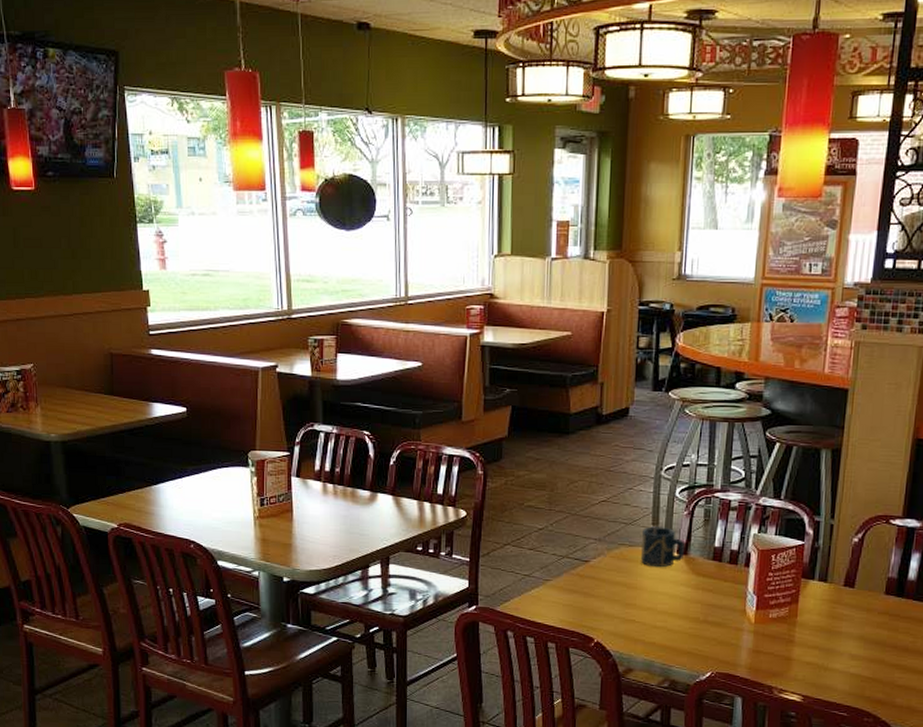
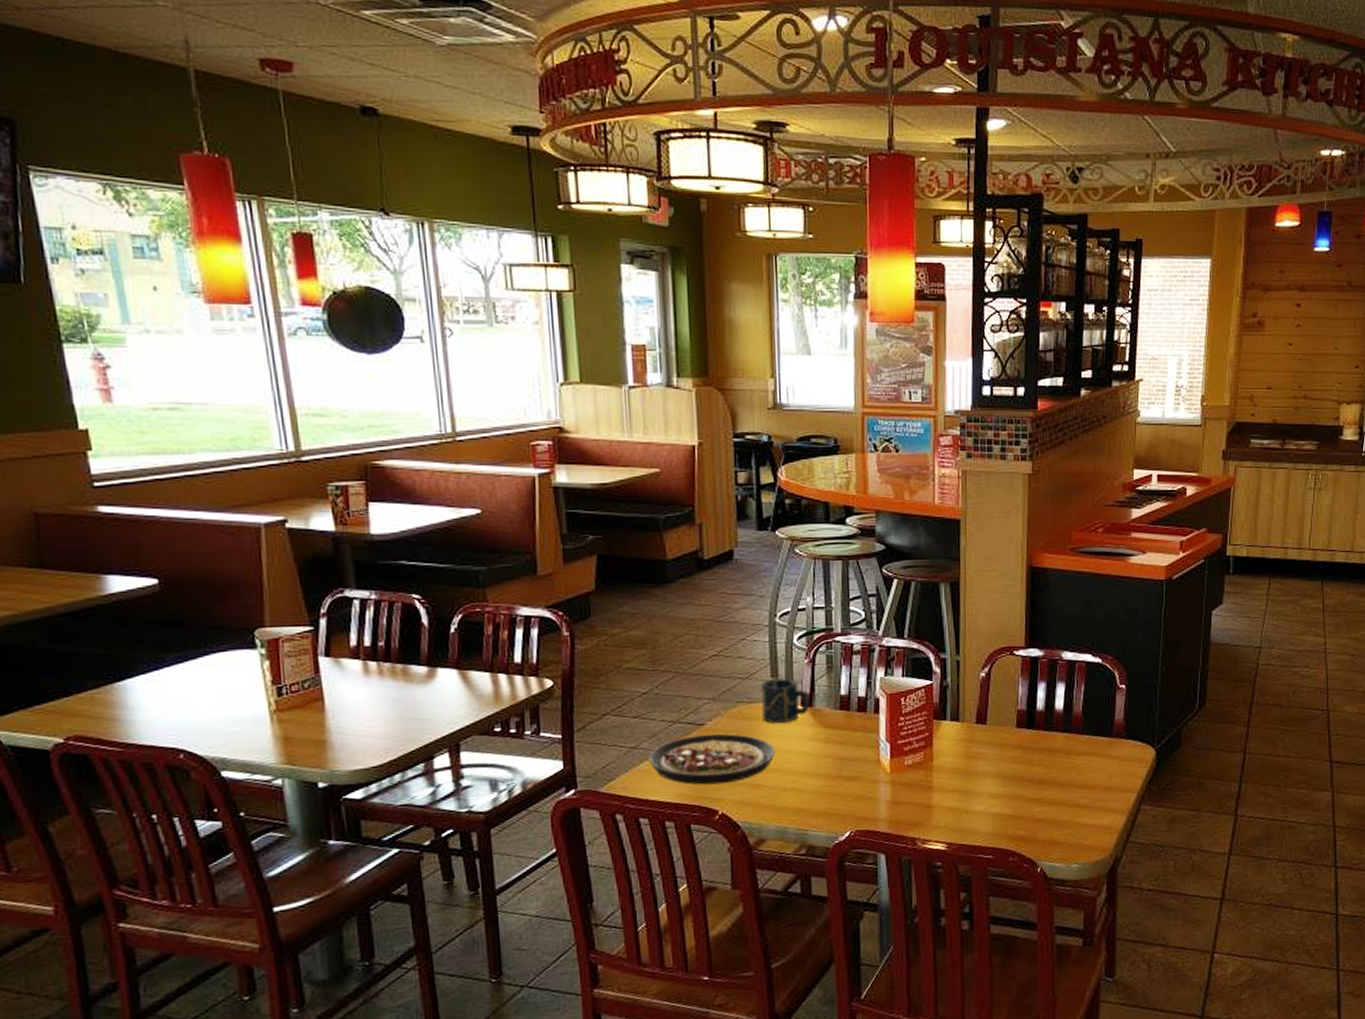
plate: none [539,570,649,616] -> present [649,733,775,785]

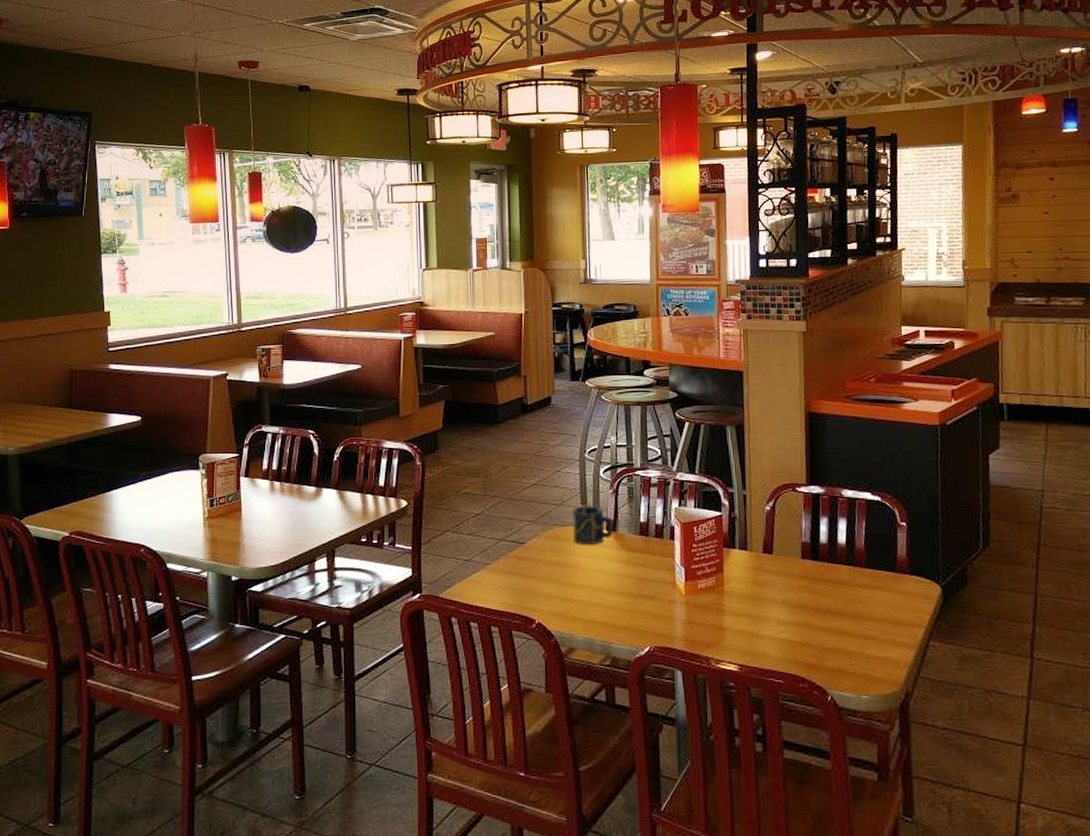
plate: present [649,733,775,785] -> none [480,551,584,596]

